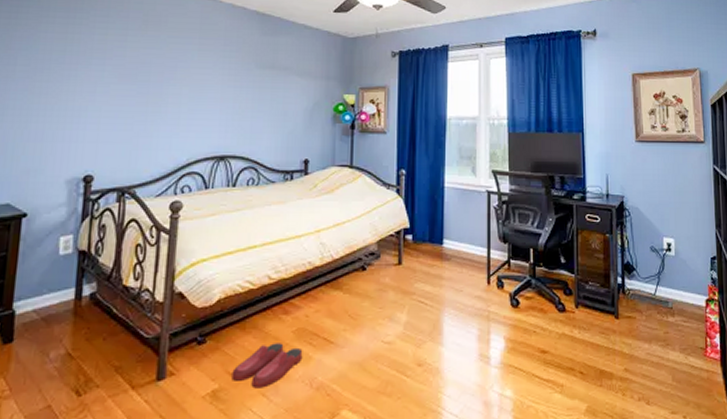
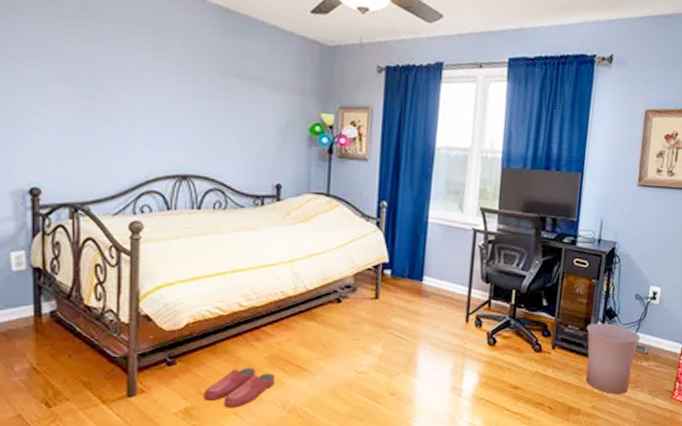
waste bin: none [607,278,663,354] -> present [586,322,641,394]

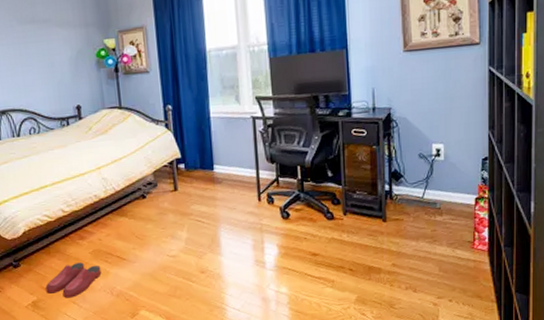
waste bin: present [586,322,641,394] -> none [374,185,431,251]

